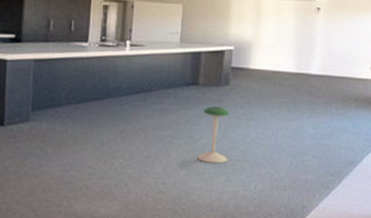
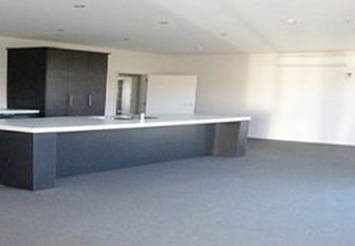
stool: present [197,106,230,164] -> none [210,176,245,232]

